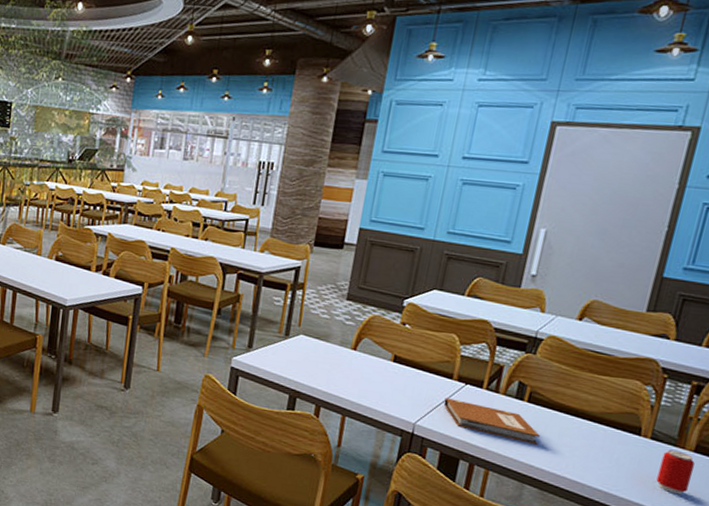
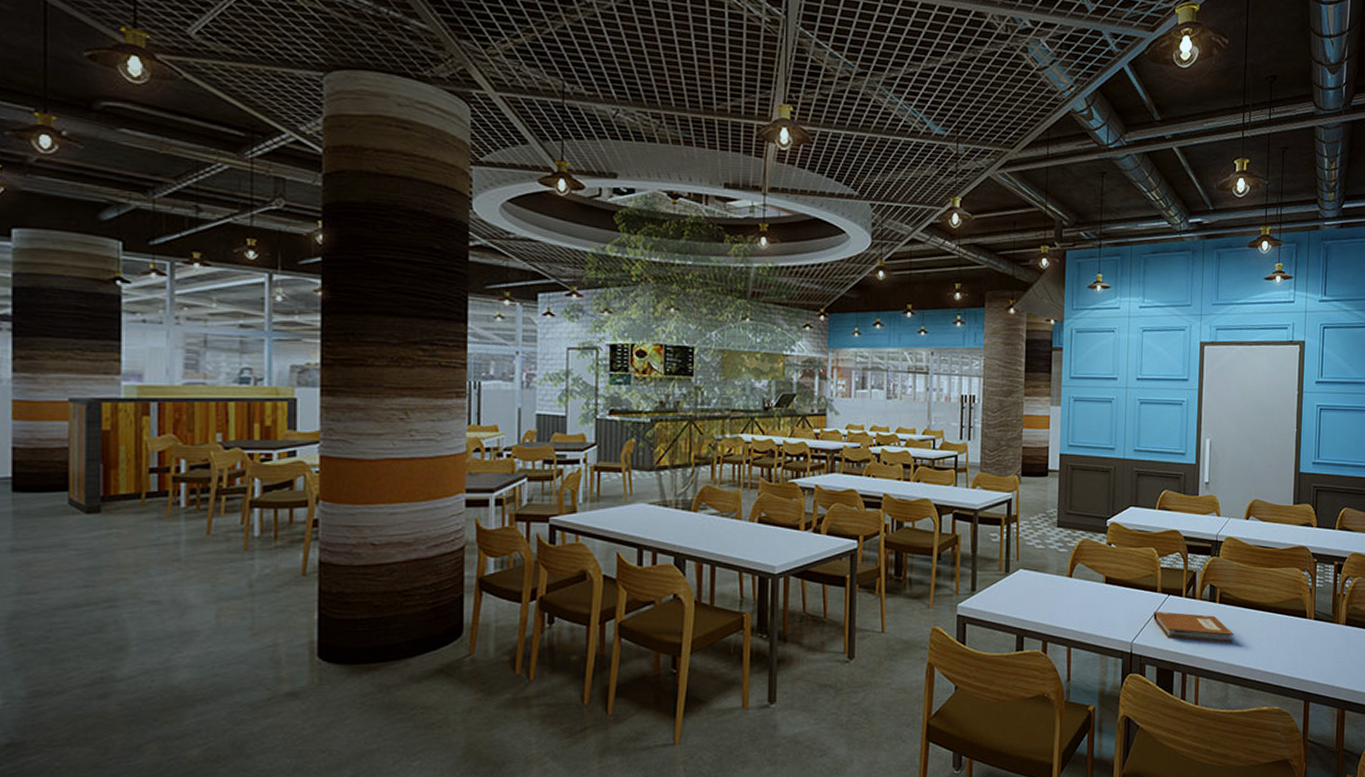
beverage can: present [656,449,695,495] -> none [1324,626,1347,667]

